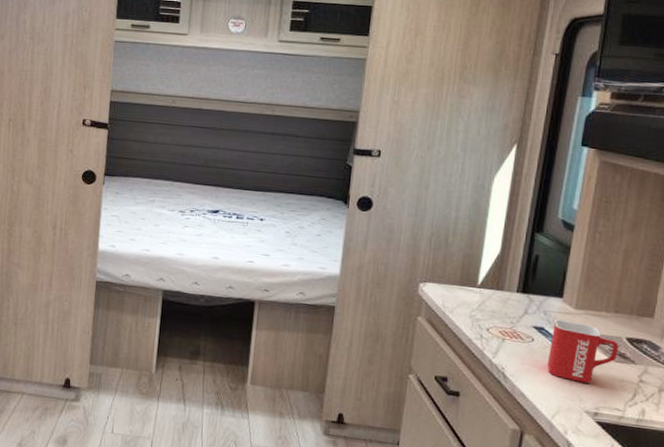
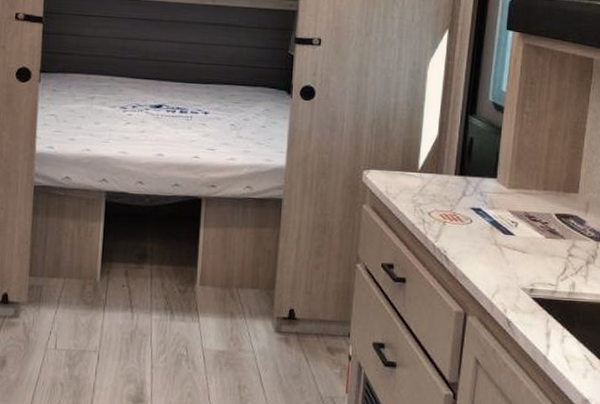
mug: present [547,319,619,384] -> none [485,199,550,261]

